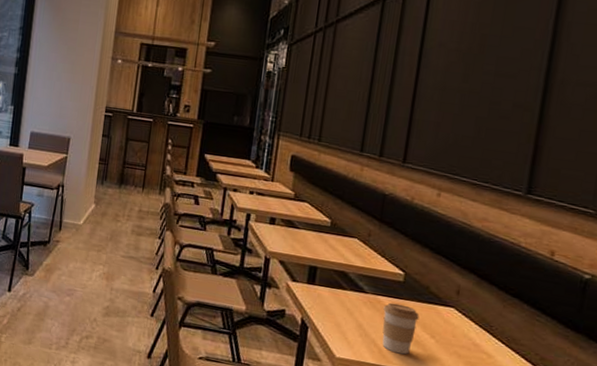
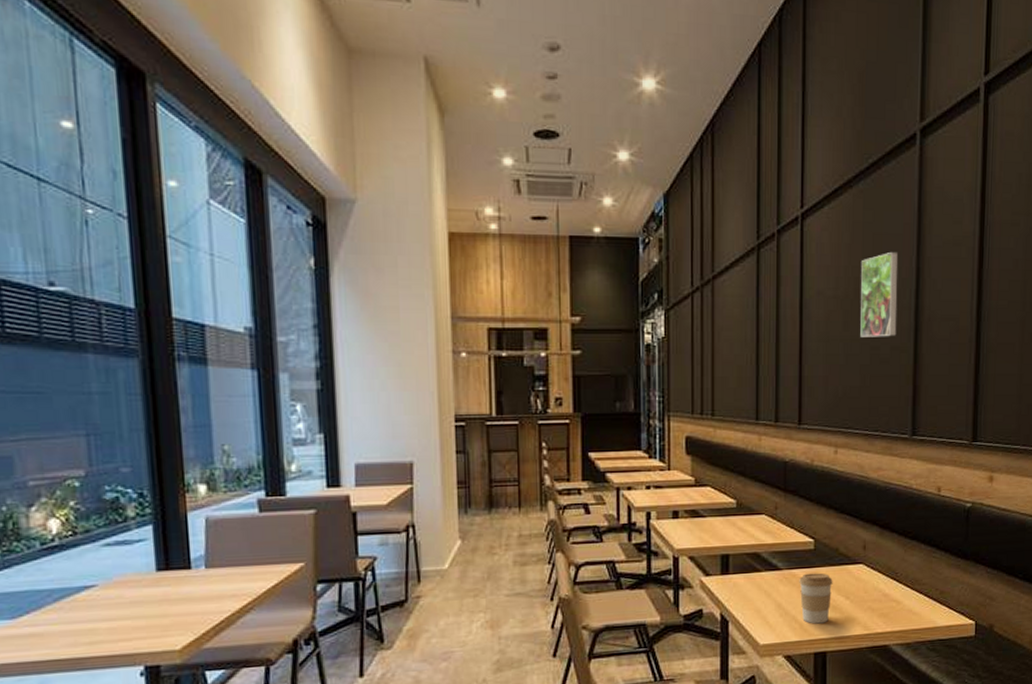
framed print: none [480,13,534,94] -> present [860,251,899,337]

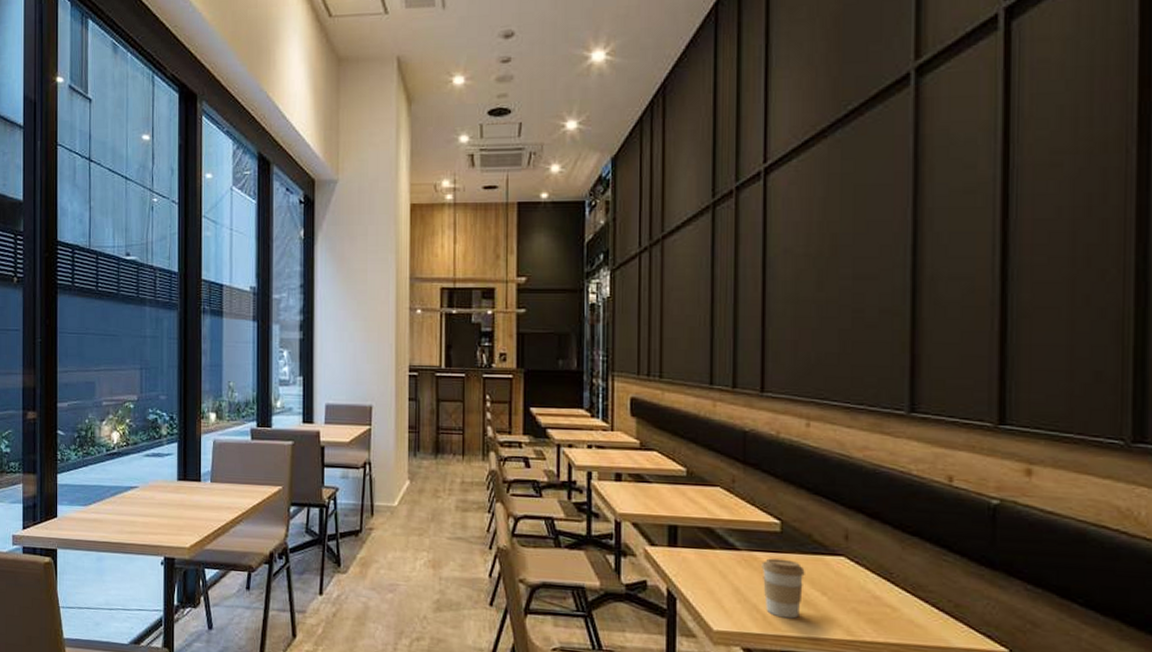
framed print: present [860,251,899,337] -> none [838,203,888,299]

